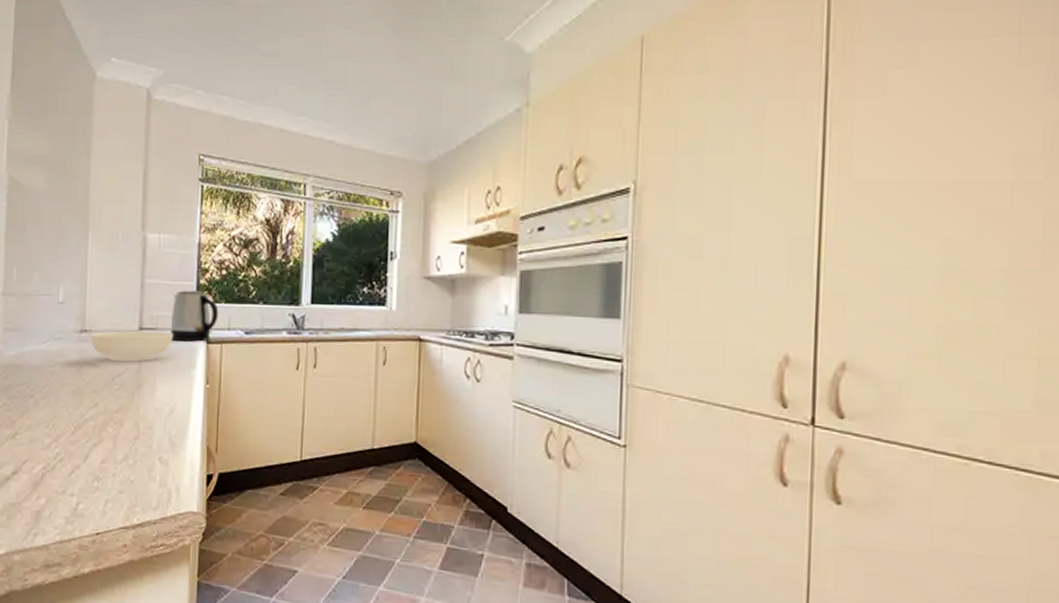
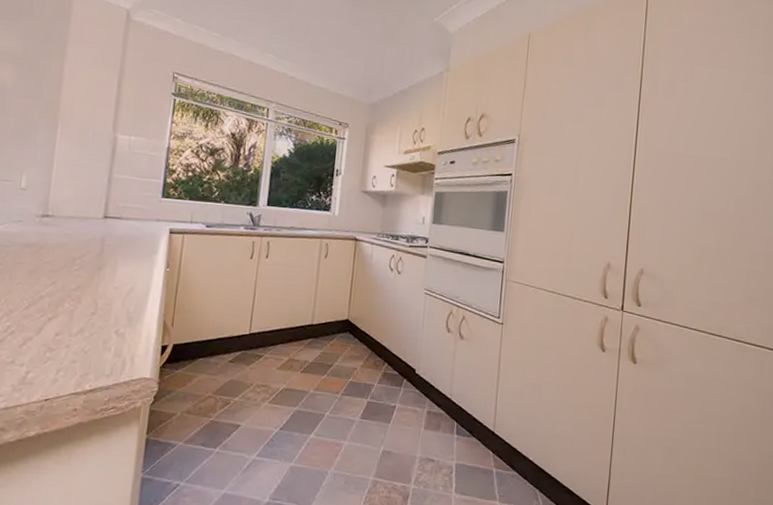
bowl: present [89,331,174,363] -> none [51,217,138,246]
kettle: present [170,289,219,342] -> none [134,186,183,232]

